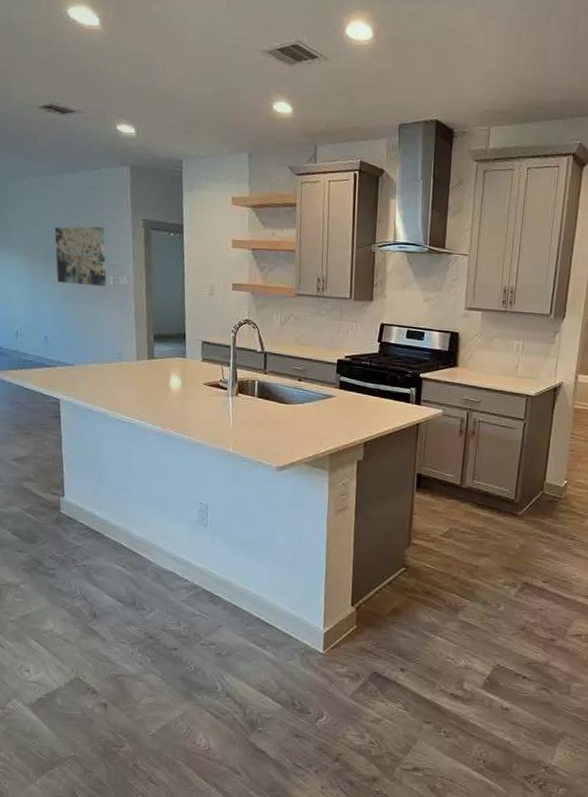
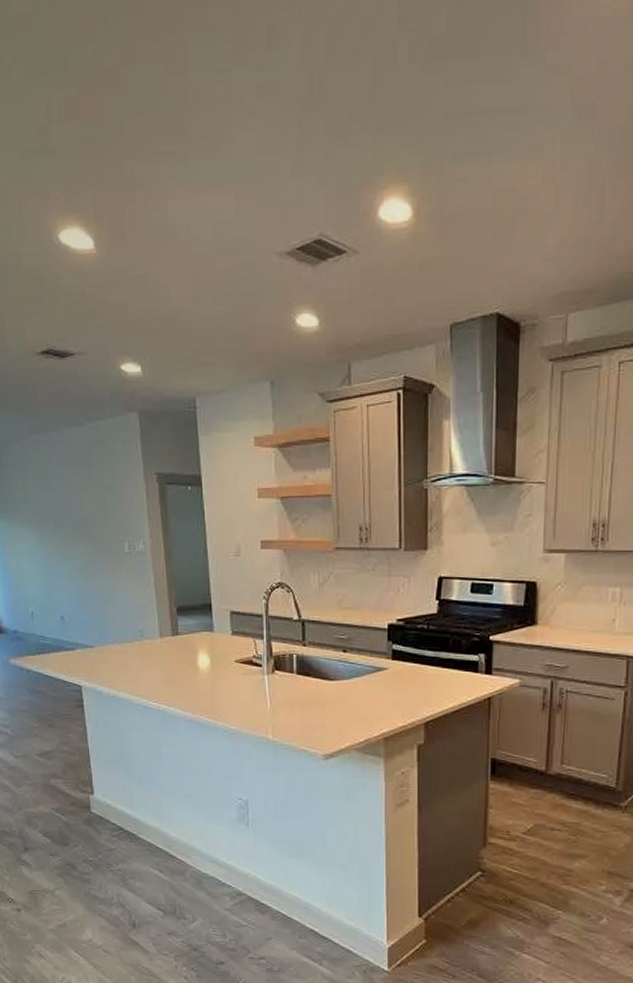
wall art: present [54,226,106,287] -> none [63,486,122,555]

